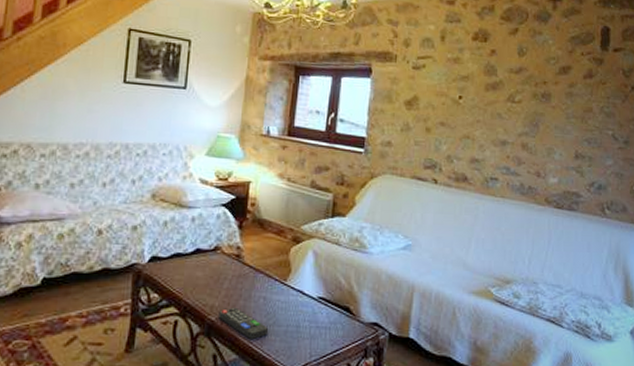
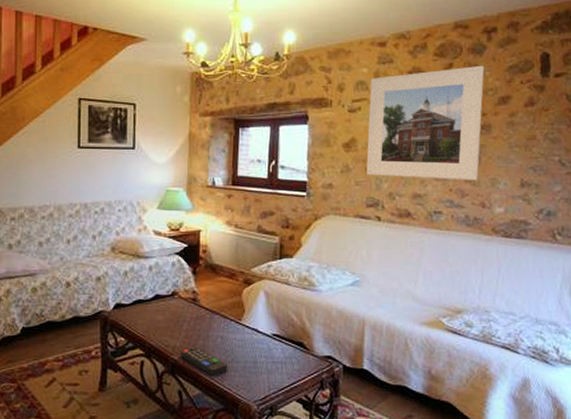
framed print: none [426,33,548,149] -> present [366,65,485,180]

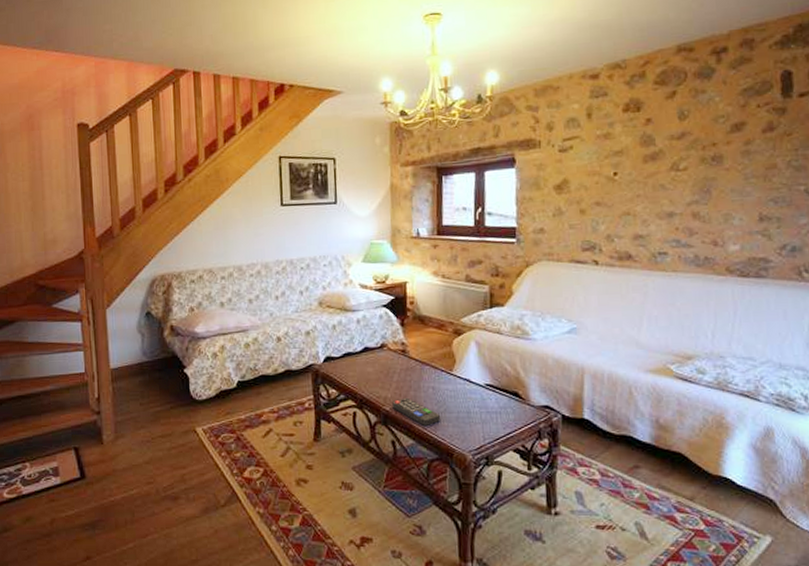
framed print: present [366,65,485,180] -> none [580,90,714,218]

